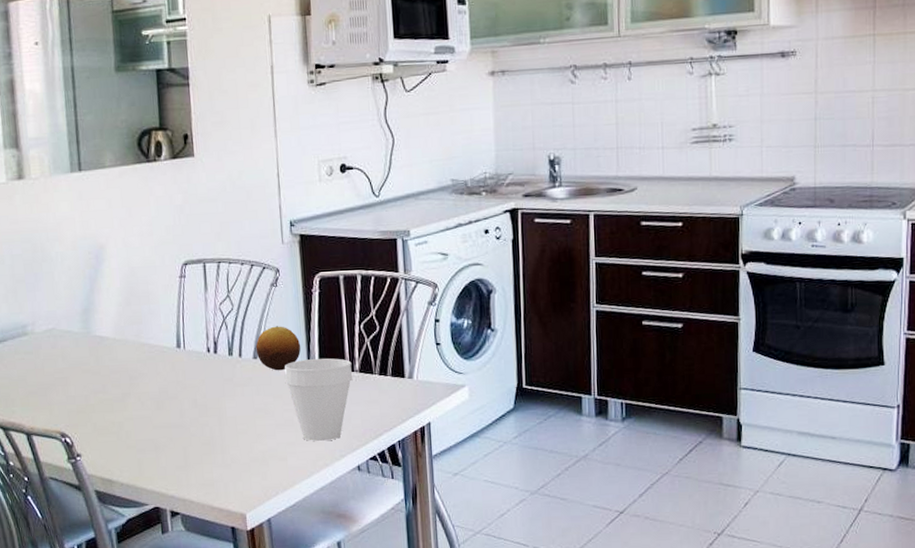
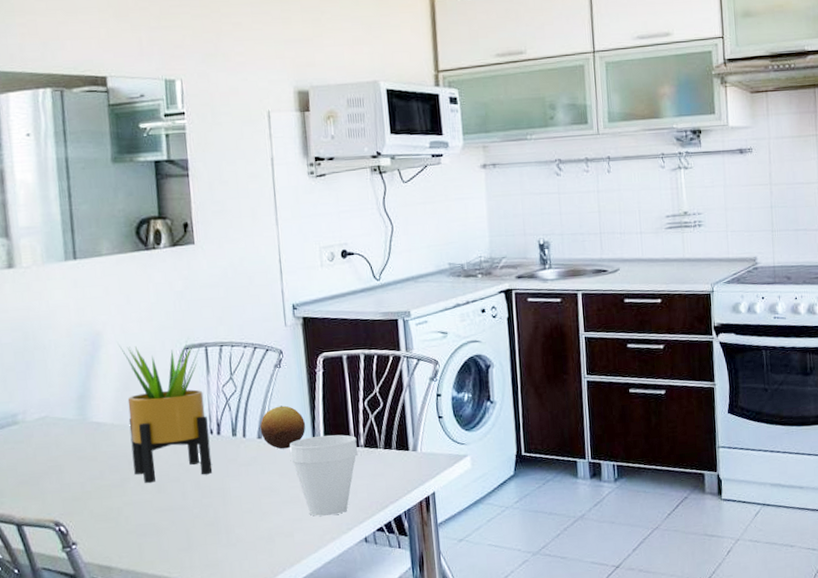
potted plant: none [121,256,209,400] -> present [119,341,213,484]

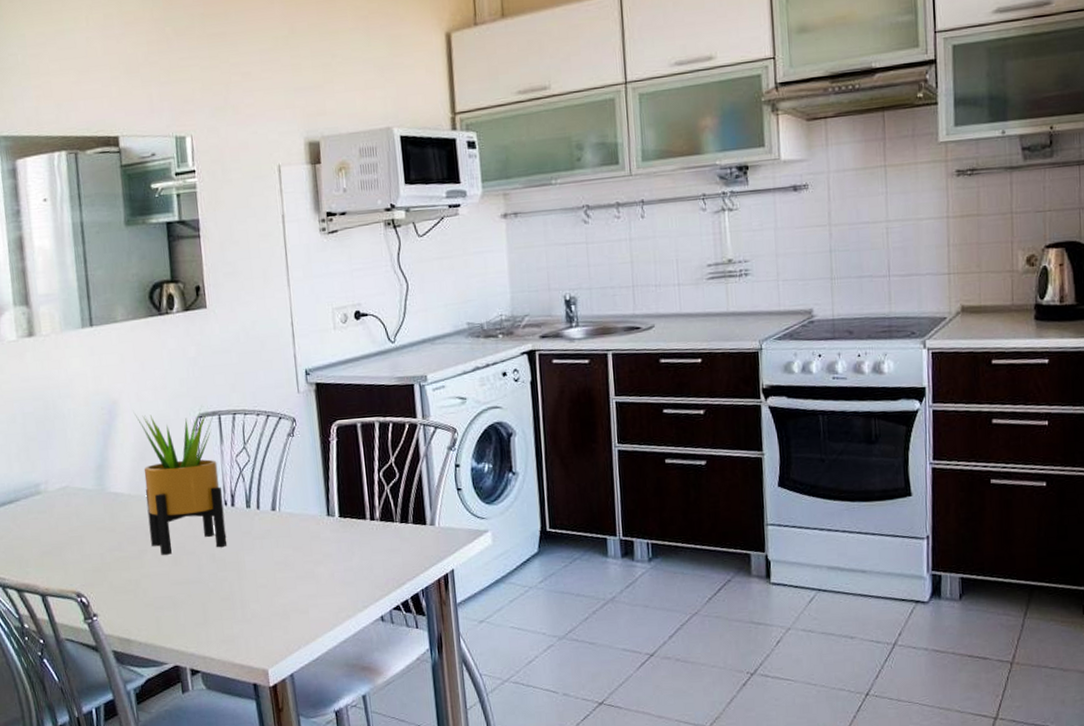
fruit: present [260,405,306,449] -> none [273,476,320,522]
cup: present [289,434,358,517] -> none [304,507,374,593]

